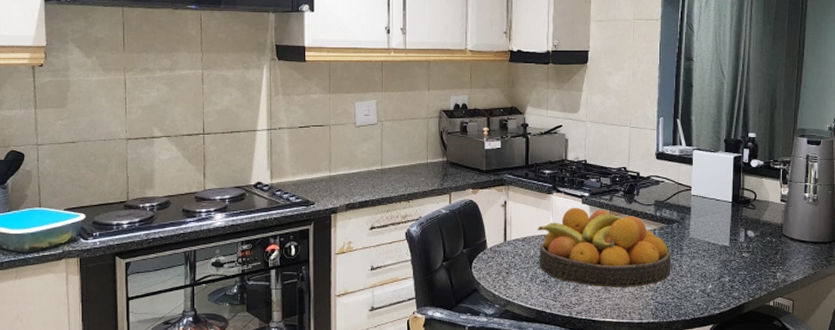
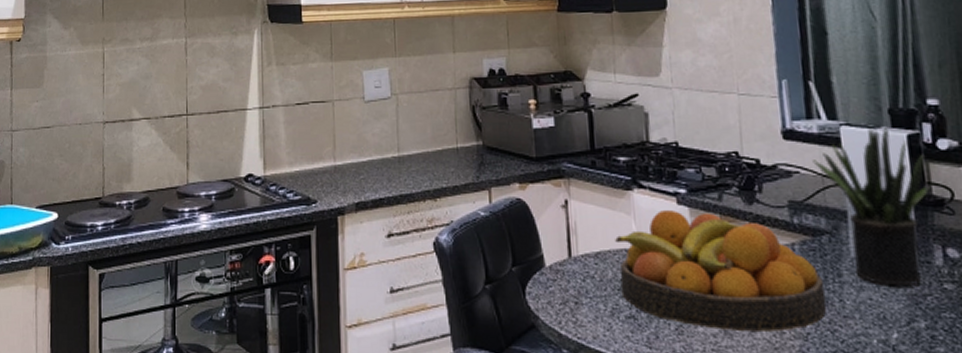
potted plant: none [673,152,743,255] -> present [812,128,930,285]

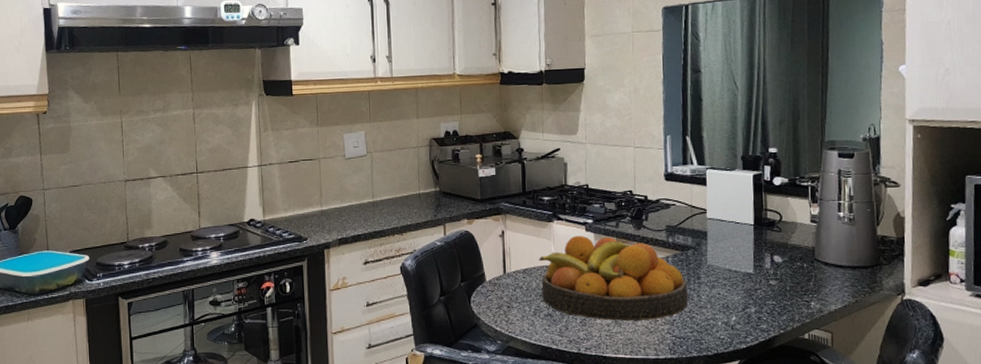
potted plant: present [812,128,930,285] -> none [685,170,766,283]

